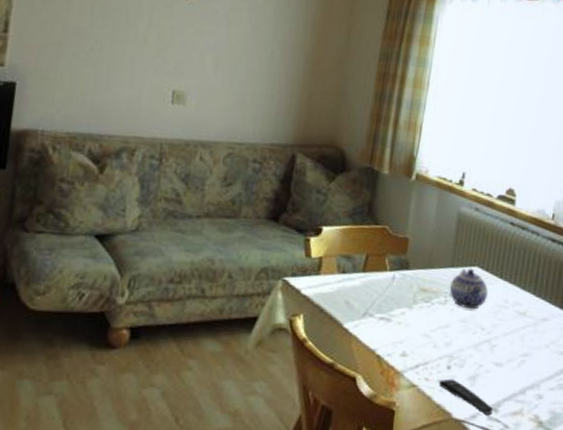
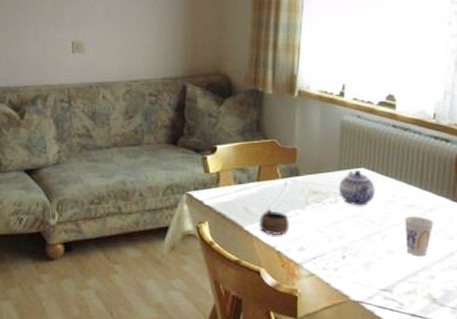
cup: none [360,305,394,337] -> present [260,209,289,236]
remote control: present [438,378,493,417] -> none [335,267,388,297]
cup: none [515,325,546,372] -> present [404,216,435,256]

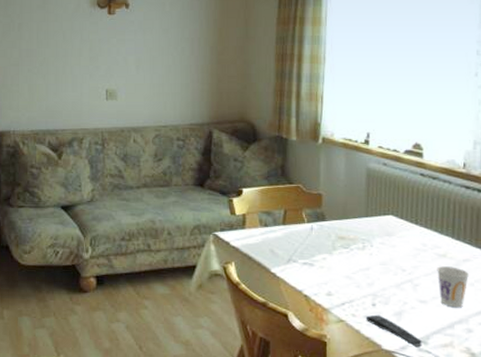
cup: present [260,209,289,236] -> none [286,253,316,280]
remote control: none [335,267,388,297] -> present [365,314,422,349]
teapot: present [338,169,375,206] -> none [366,217,405,254]

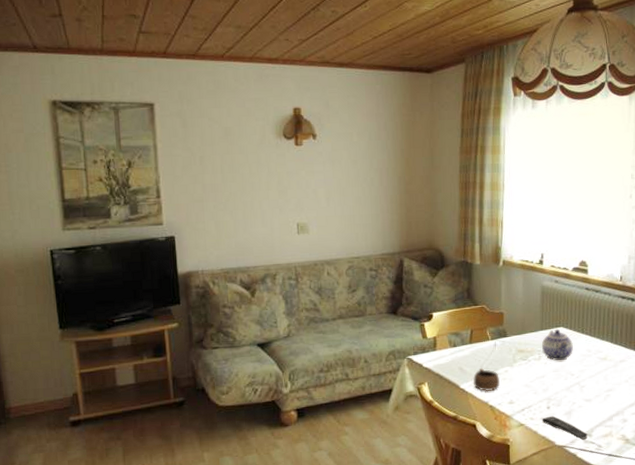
cup: none [286,253,316,280] -> present [473,368,500,392]
teapot: none [366,217,405,254] -> present [541,329,573,361]
cup: present [437,266,470,308] -> none [599,367,625,403]

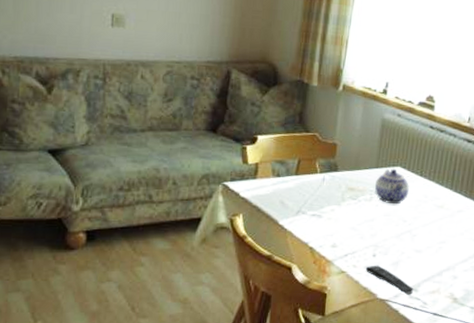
cup: present [473,368,500,392] -> none [294,204,324,232]

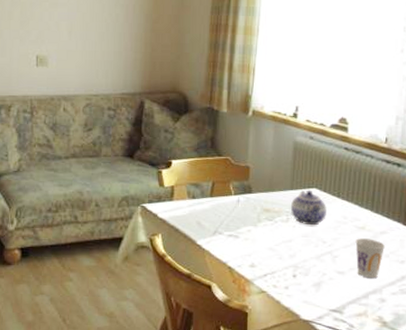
remote control: present [365,265,413,296] -> none [286,285,338,318]
cup: none [433,217,462,256] -> present [355,238,386,279]

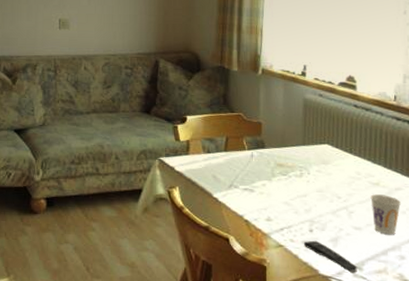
remote control: none [286,285,338,318] -> present [303,240,357,274]
teapot: present [290,190,327,226] -> none [303,145,340,181]

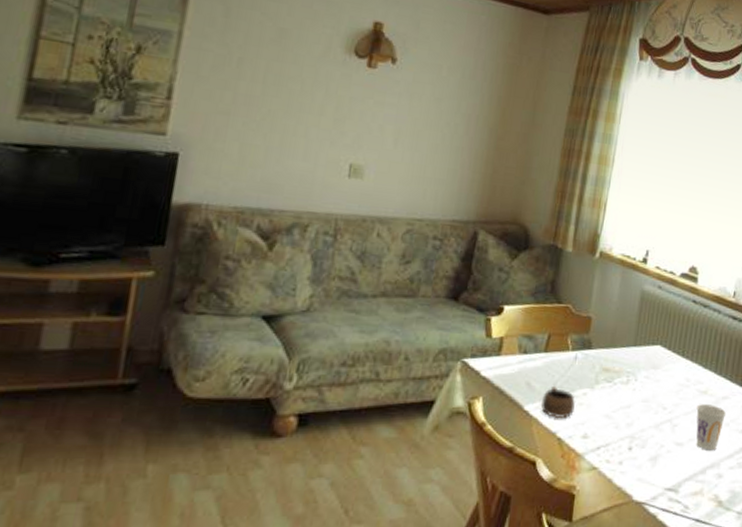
cup: none [228,179,256,205] -> present [541,387,575,419]
remote control: present [303,240,357,274] -> none [619,460,673,498]

